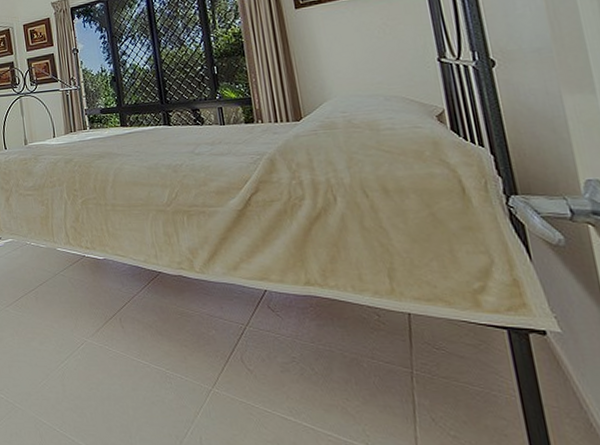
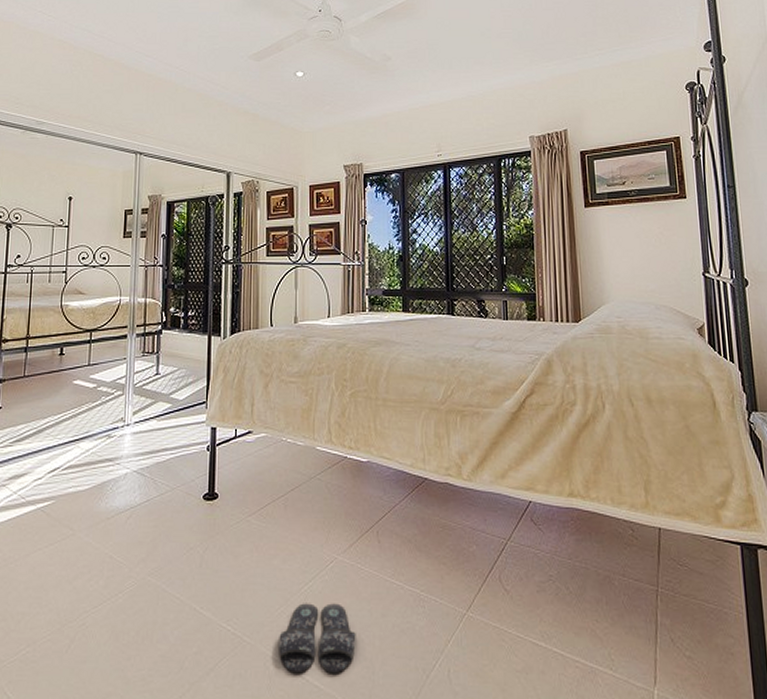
slippers: none [44,378,112,437] -> present [279,603,356,674]

